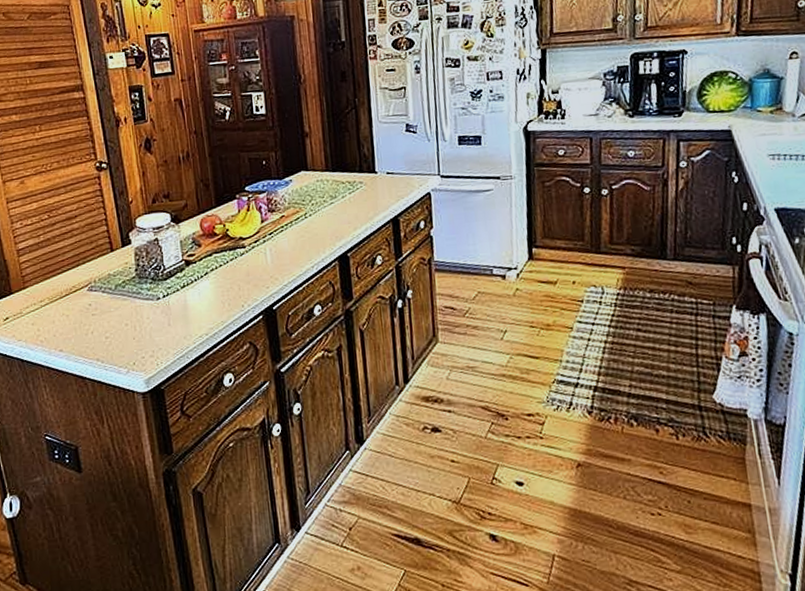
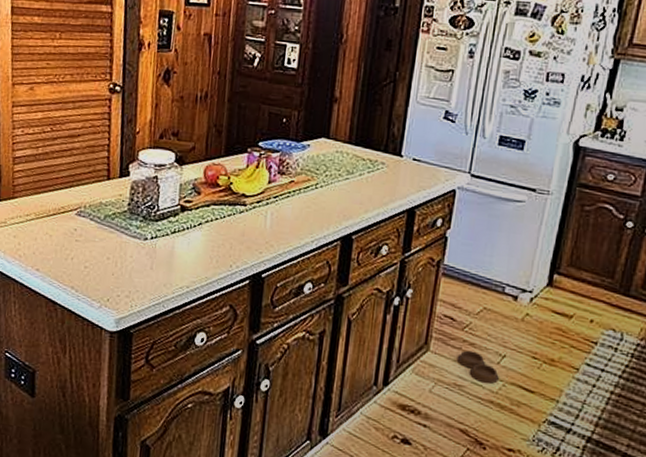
pet bowl: none [464,333,505,360] -> present [456,350,499,384]

